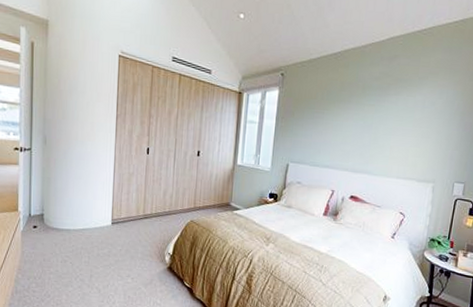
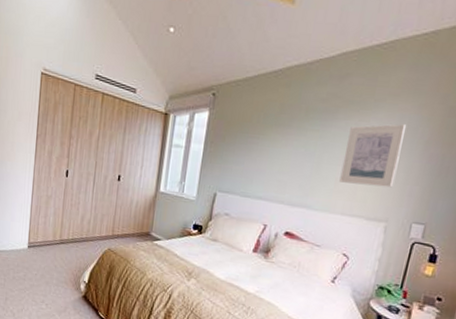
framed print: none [394,98,446,153] -> present [339,124,407,188]

